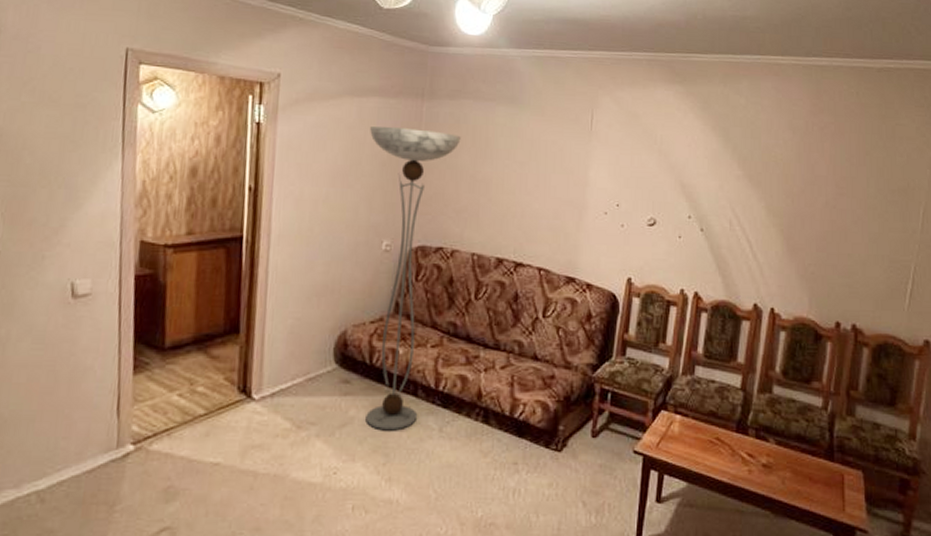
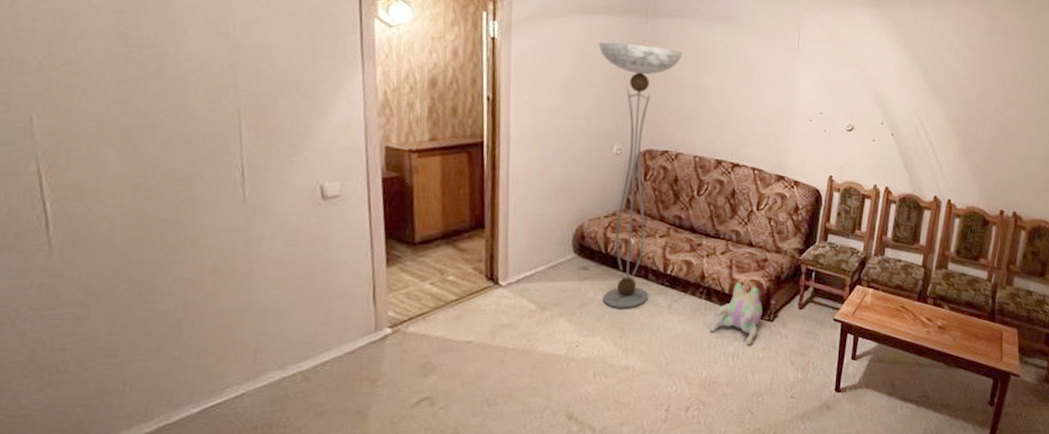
plush toy: none [486,403,549,479] -> present [709,282,763,345]

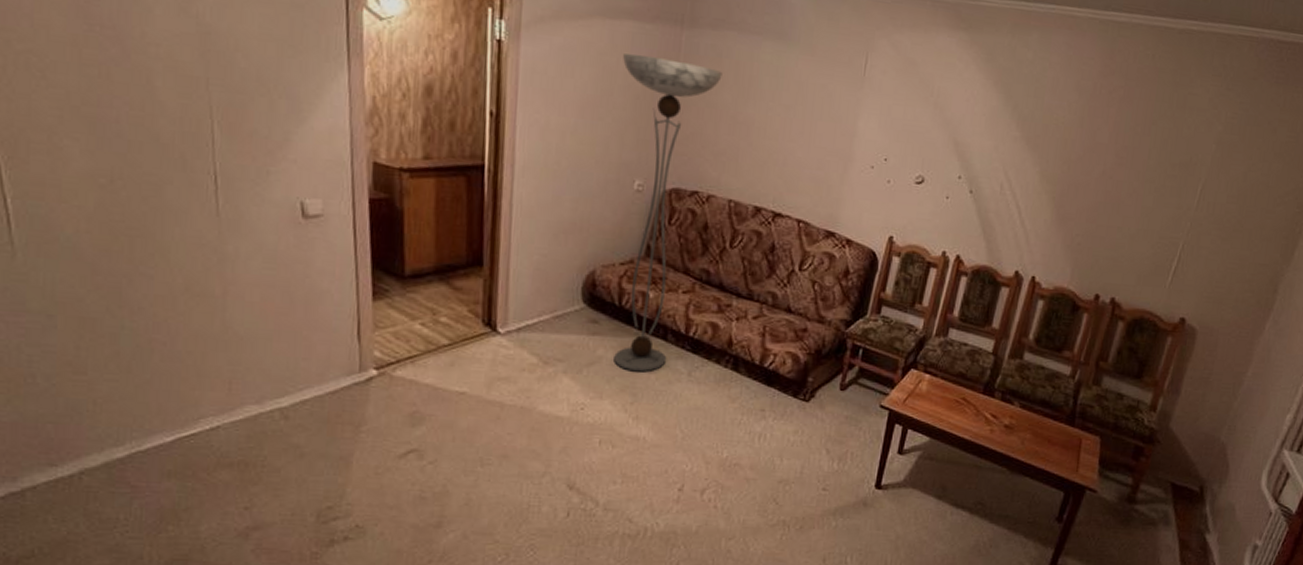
plush toy: present [709,282,763,345] -> none [733,353,798,426]

